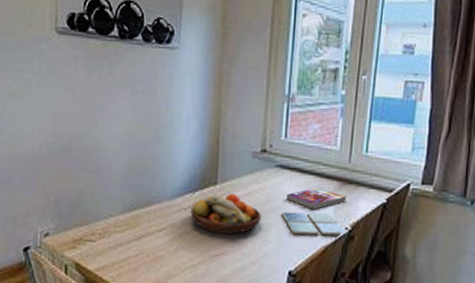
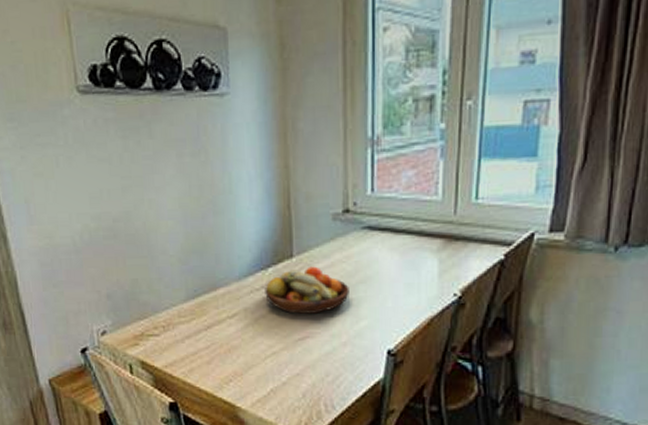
drink coaster: present [282,212,347,236] -> none [374,279,456,308]
book: present [286,187,347,209] -> none [379,248,454,275]

